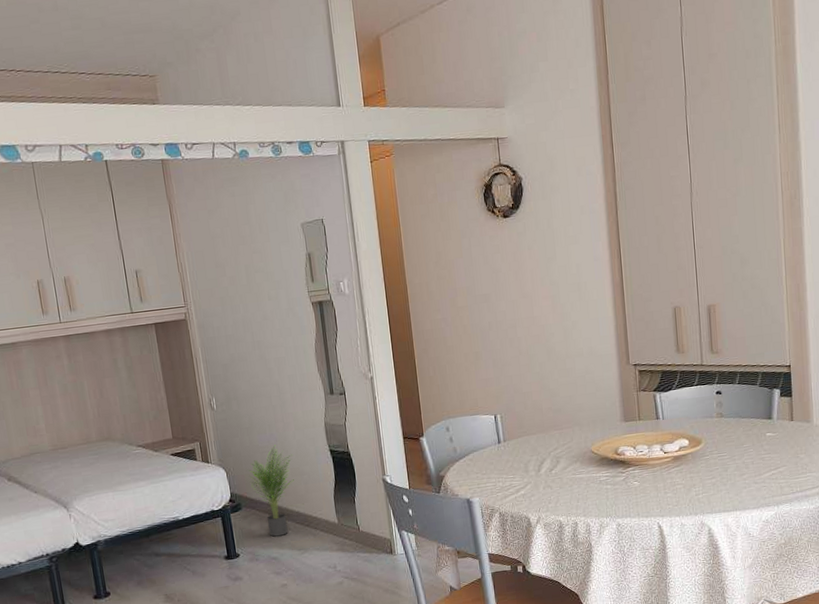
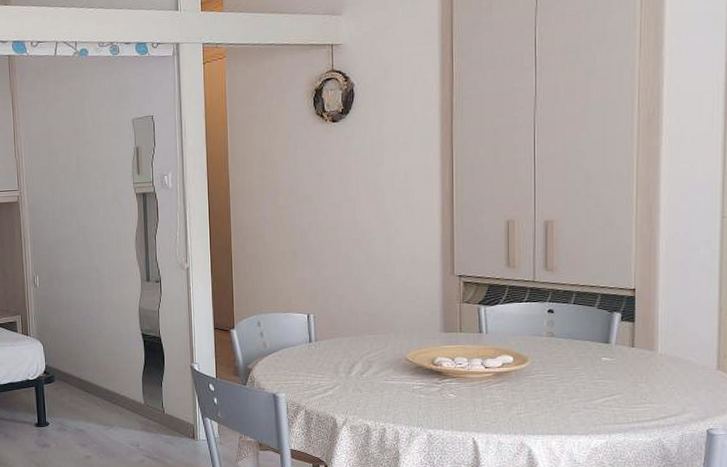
potted plant: present [248,445,294,537] -> none [64,324,106,410]

